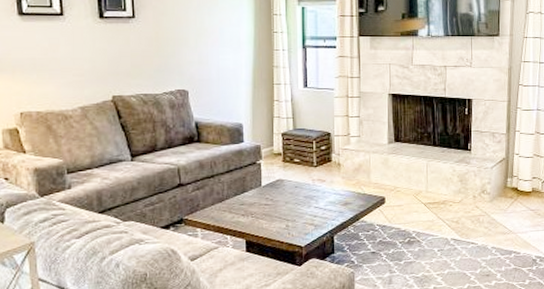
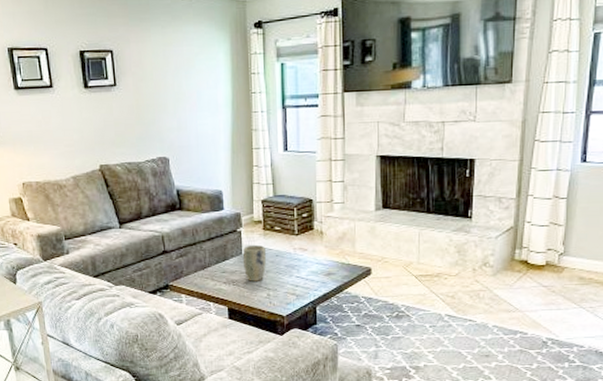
plant pot: none [261,176,285,213] -> present [242,244,266,281]

